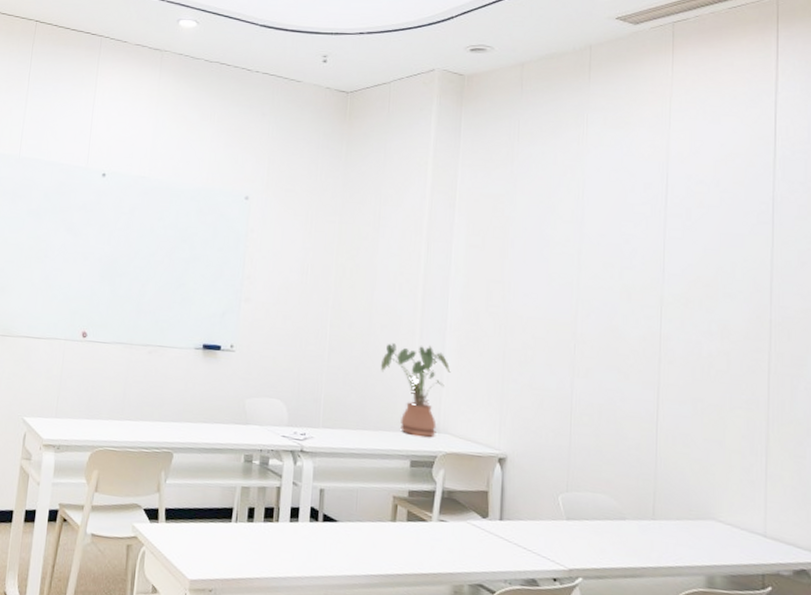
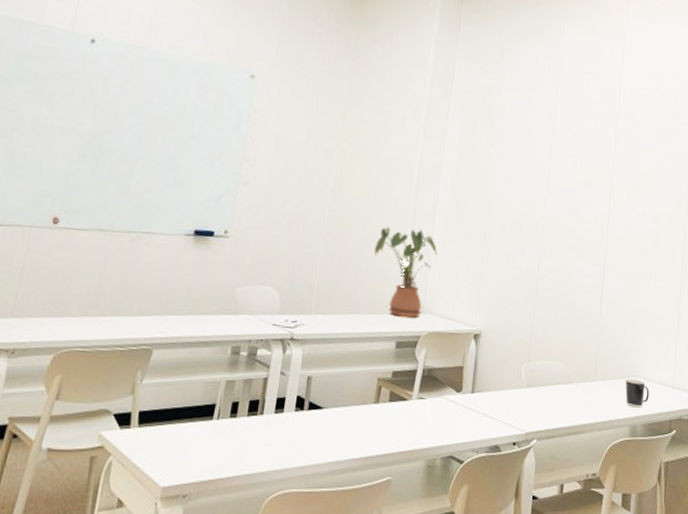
mug: none [695,521,731,556] -> present [625,379,650,408]

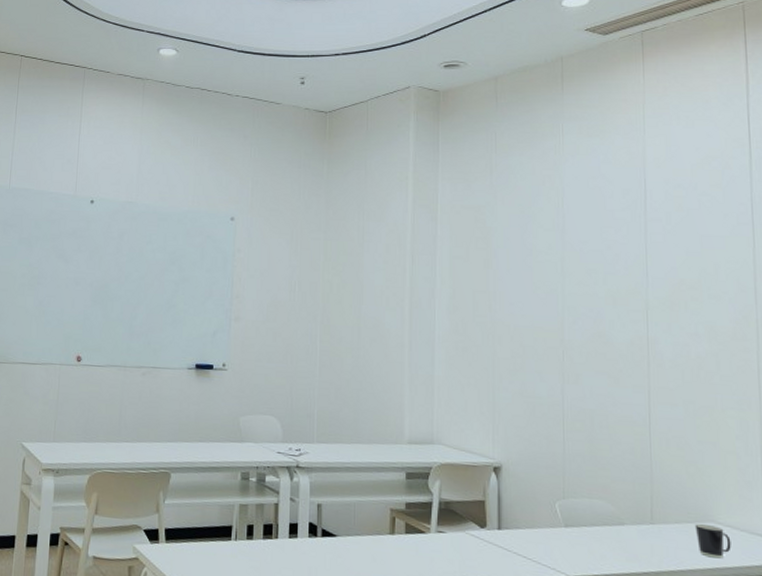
house plant: present [374,227,437,318] -> none [372,356,440,448]

